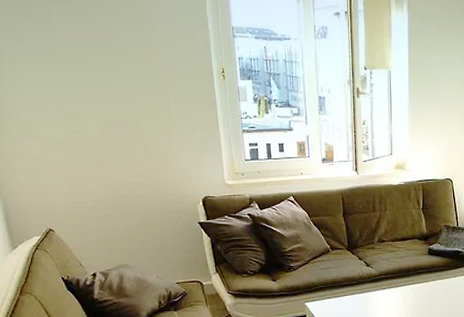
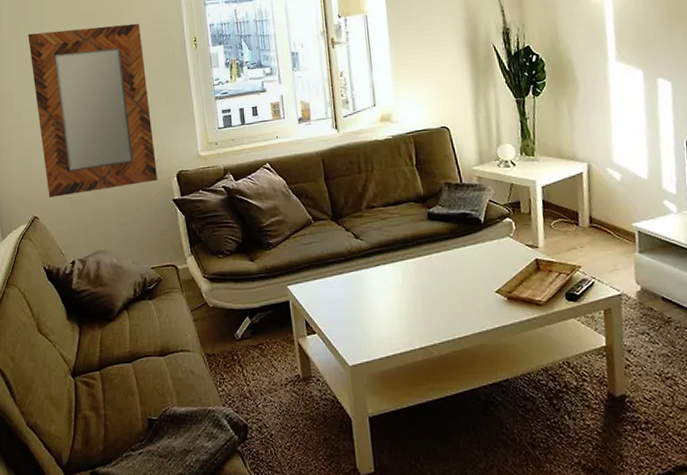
home mirror: none [32,38,182,211] -> present [28,23,157,197]

